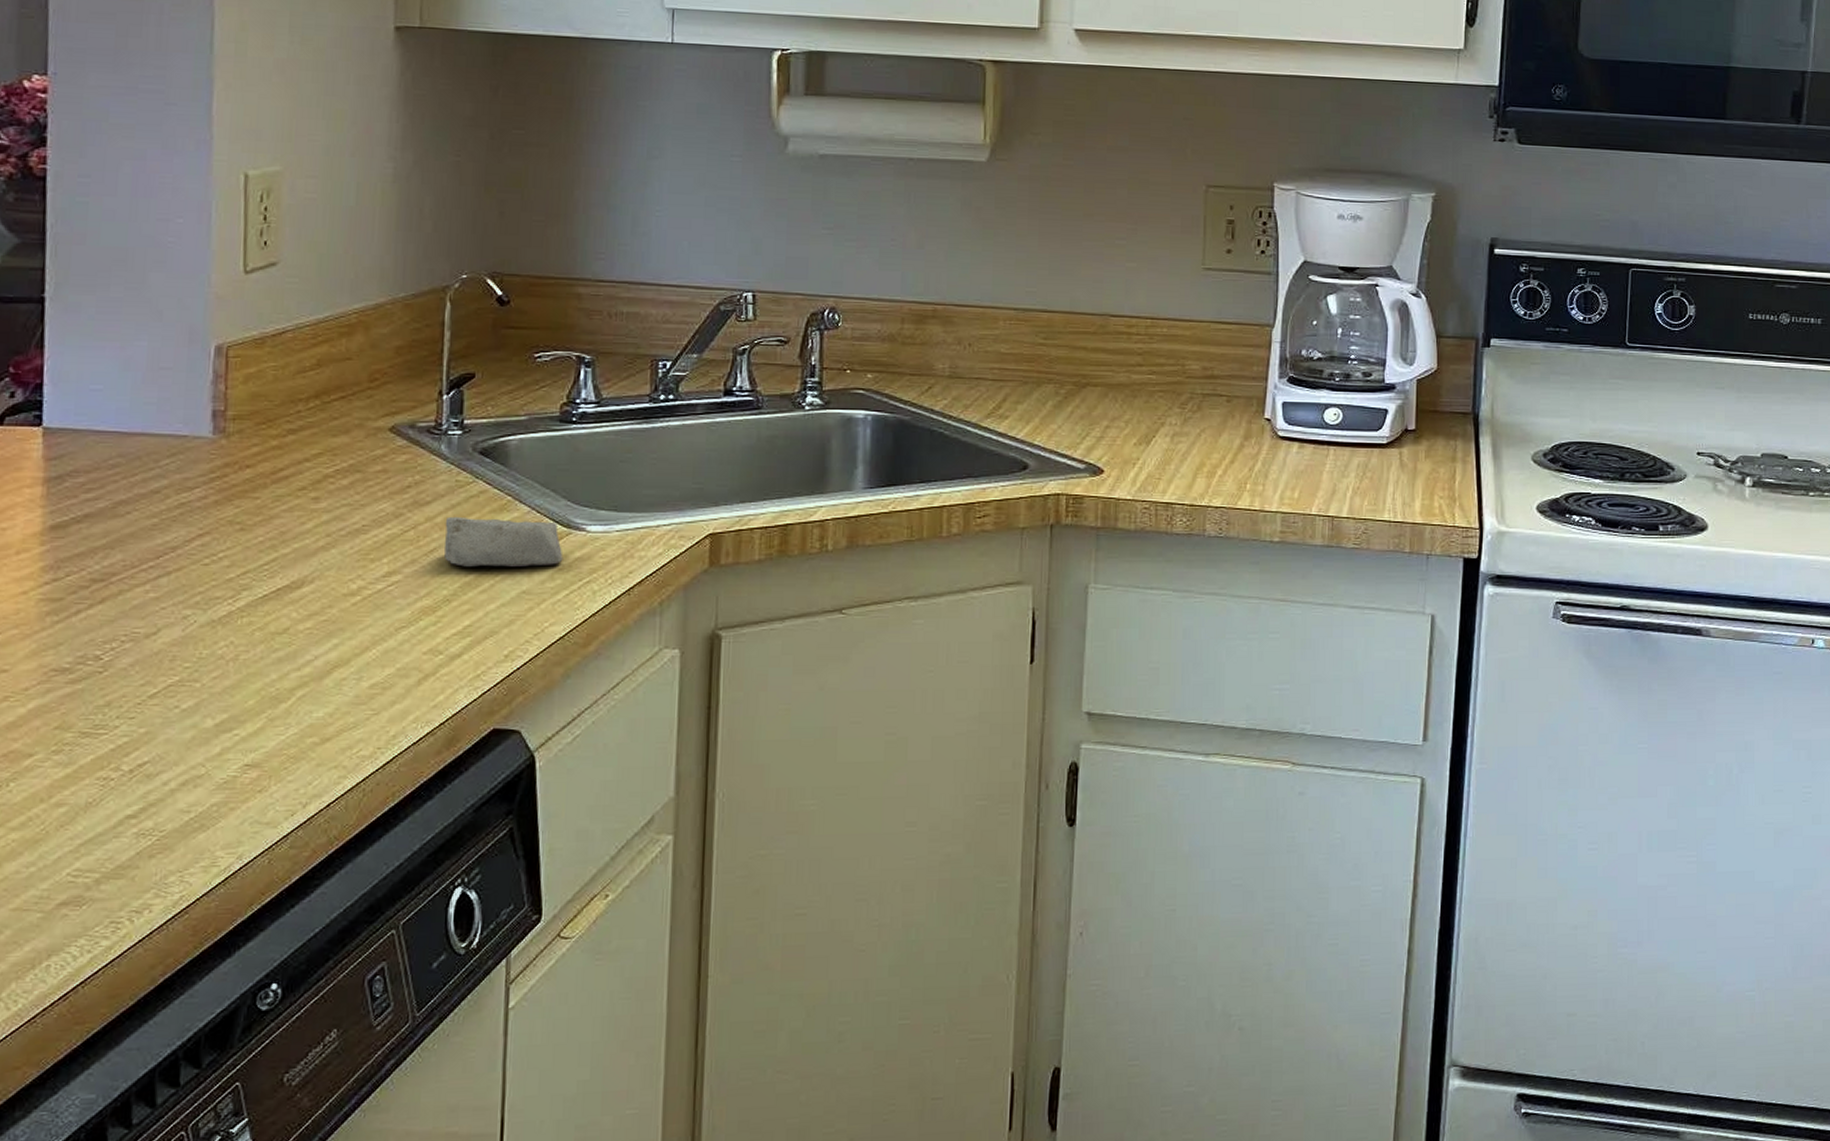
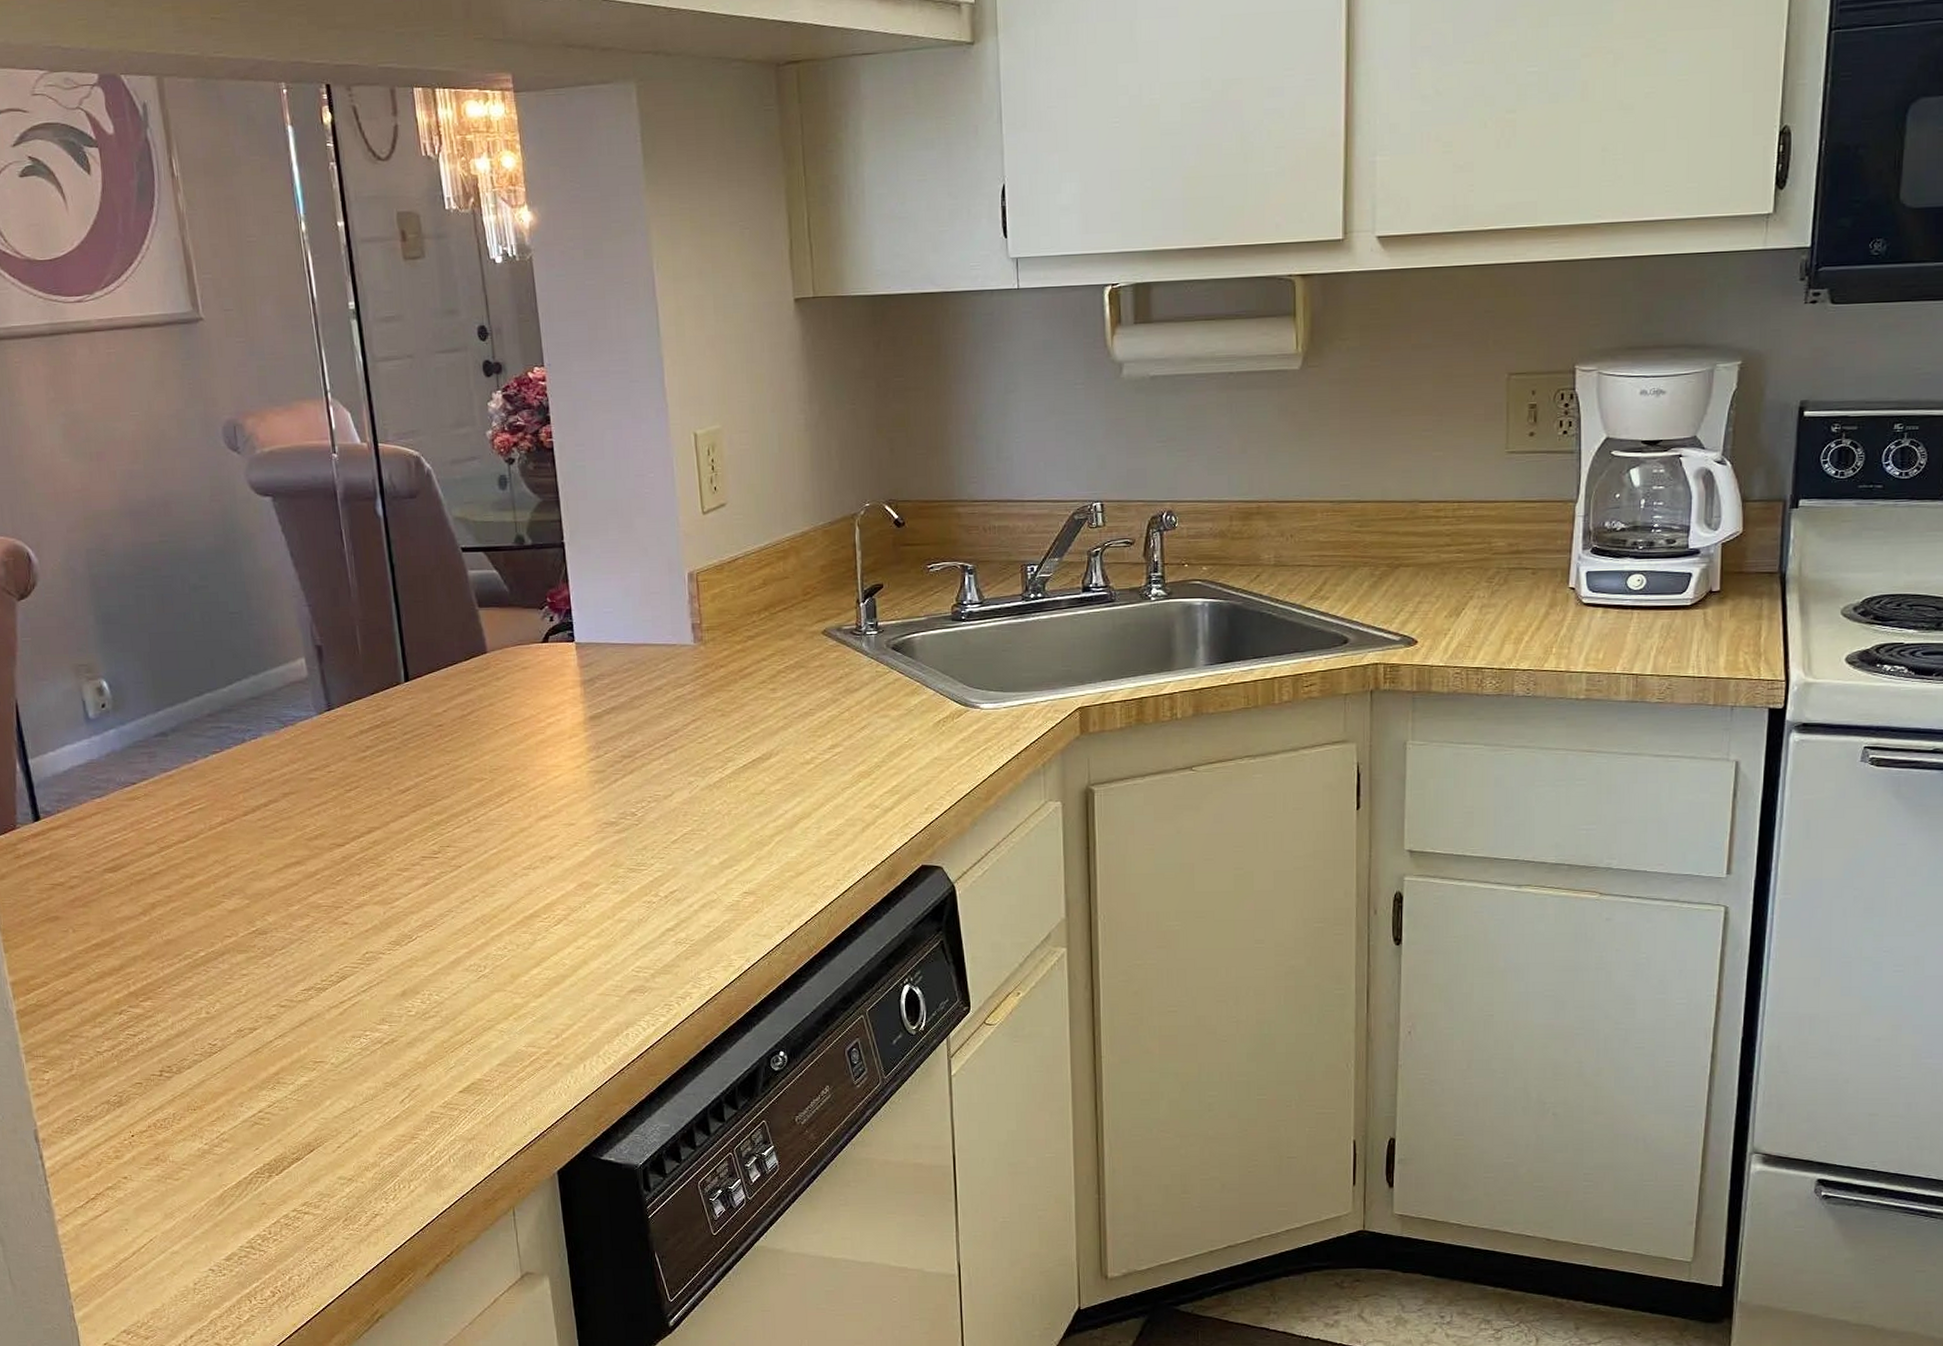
soap bar: present [444,516,563,567] -> none [871,700,964,740]

